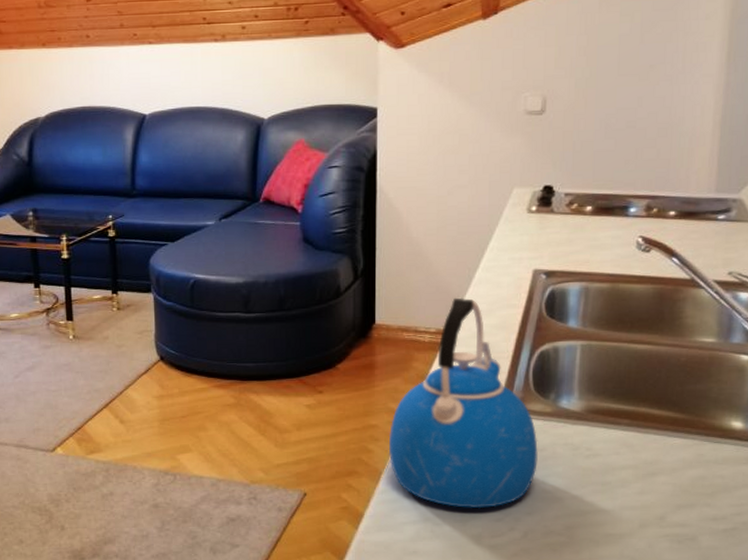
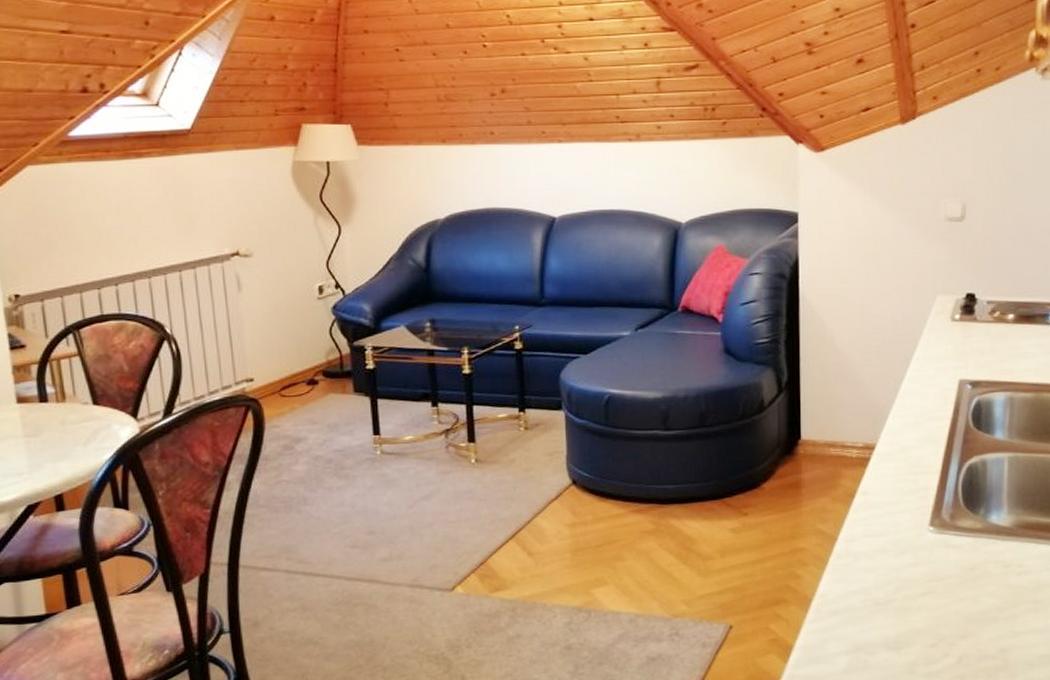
kettle: present [389,297,538,509] -> none [818,410,970,635]

